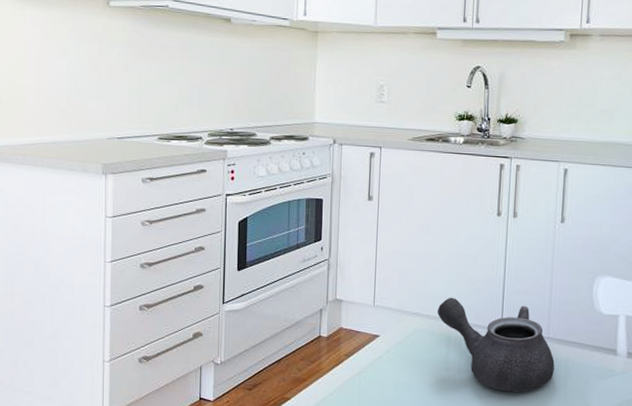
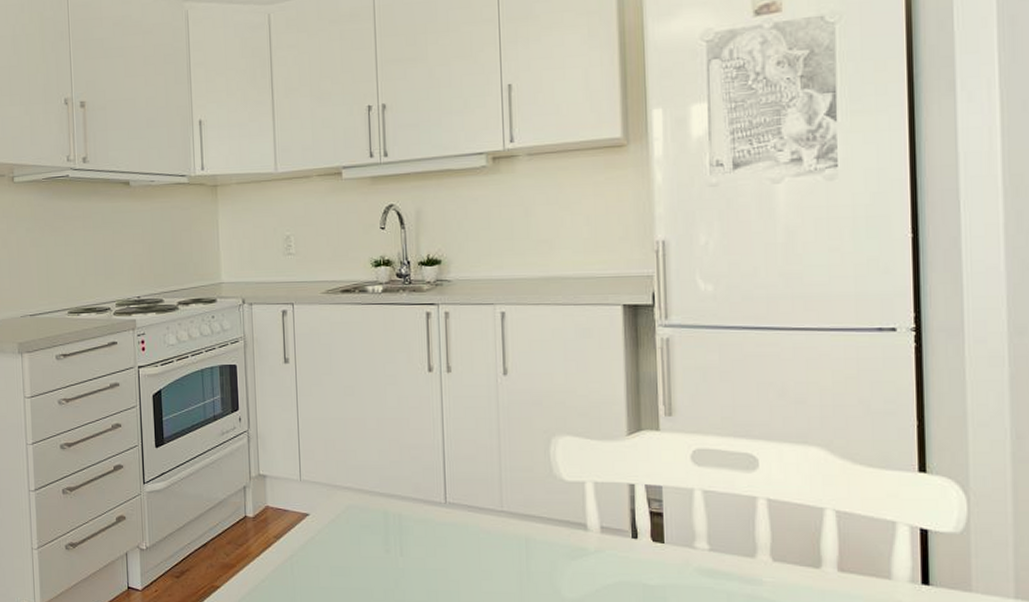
teapot: present [437,297,555,392] -> none [370,467,513,576]

